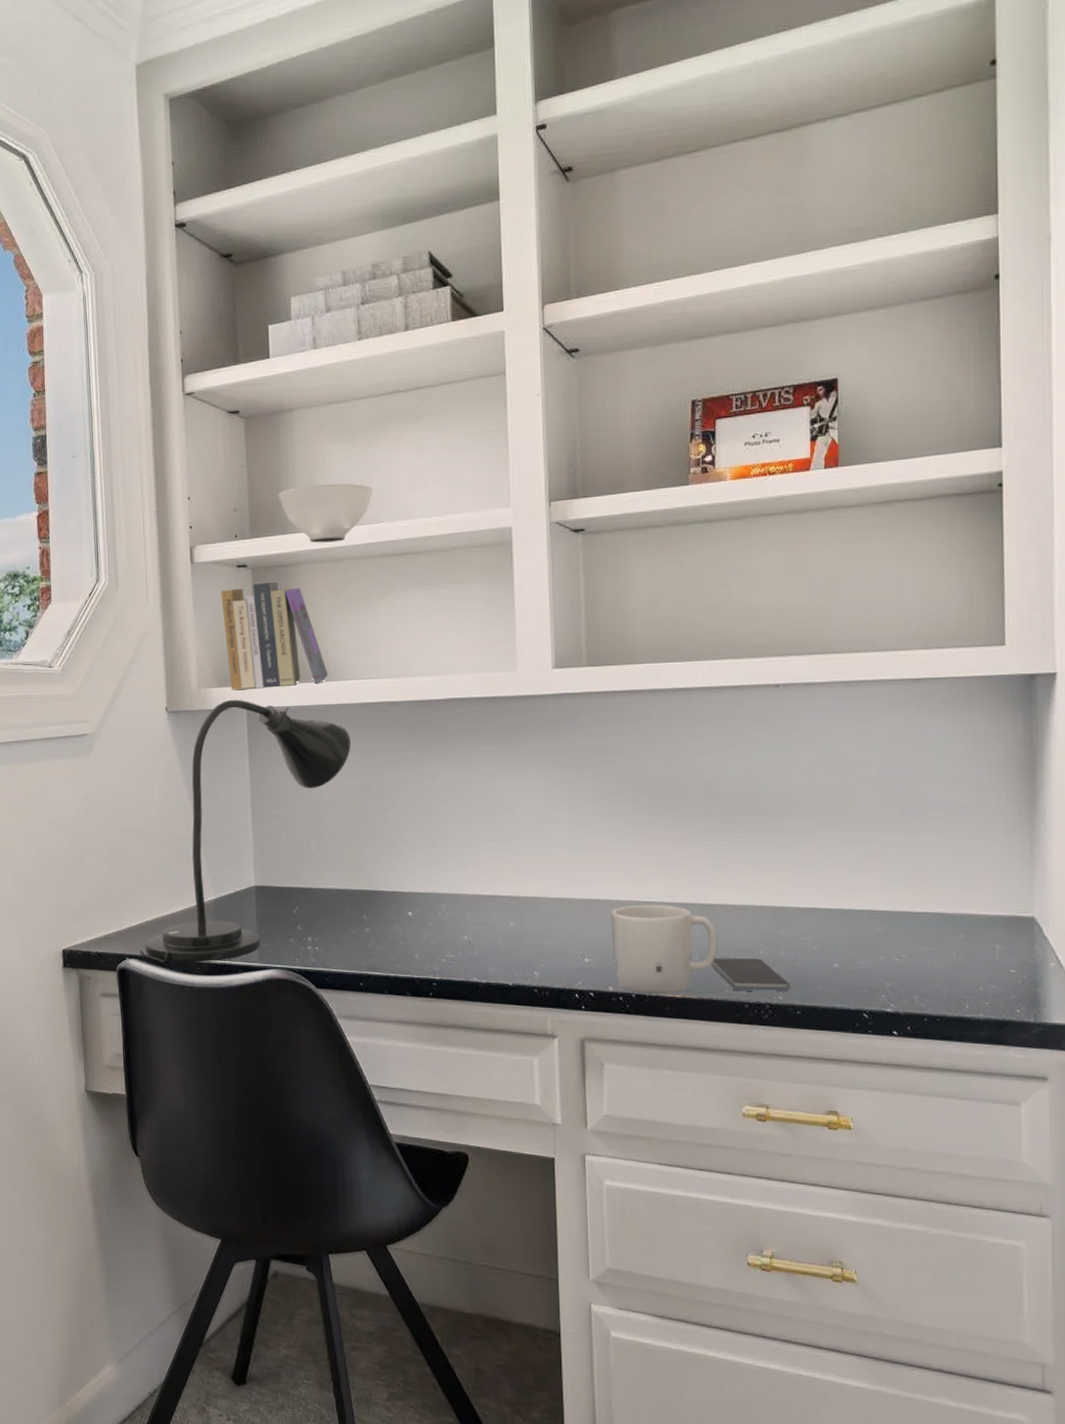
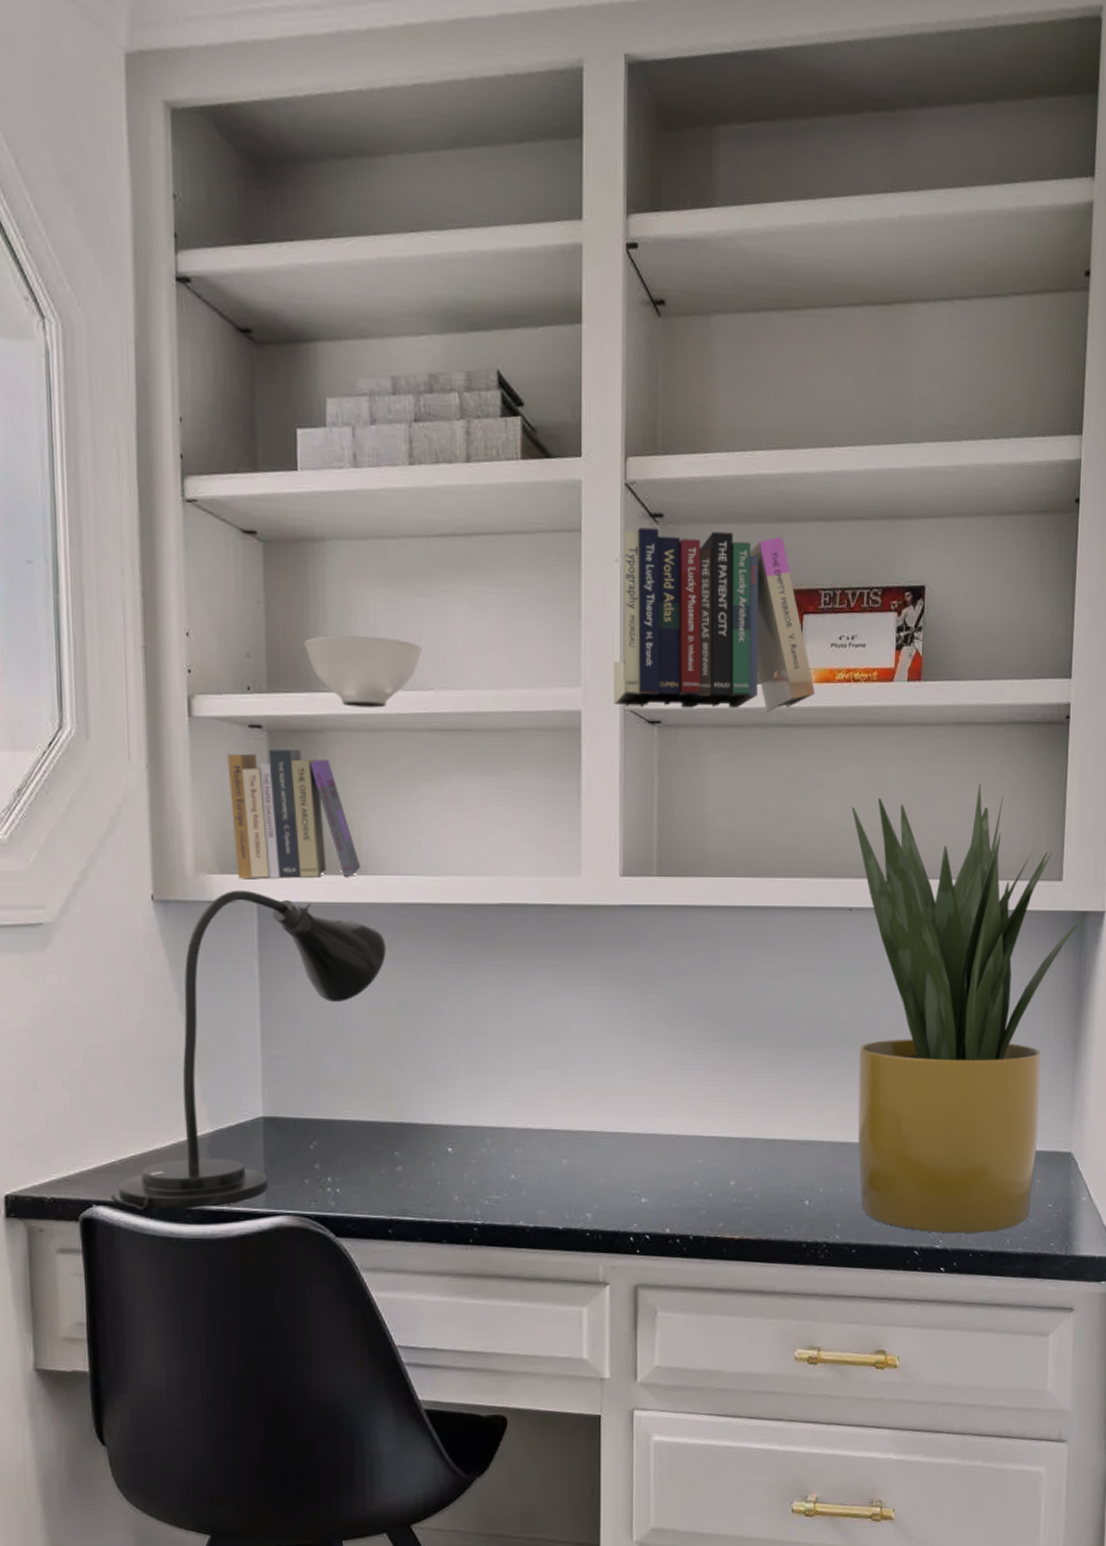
books: none [538,353,731,520] -> present [612,527,815,712]
mug: present [610,904,718,994] -> none [671,1139,779,1236]
mobile phone: present [711,957,791,991] -> none [771,1195,848,1230]
planter: none [773,557,1037,998] -> present [851,783,1088,1234]

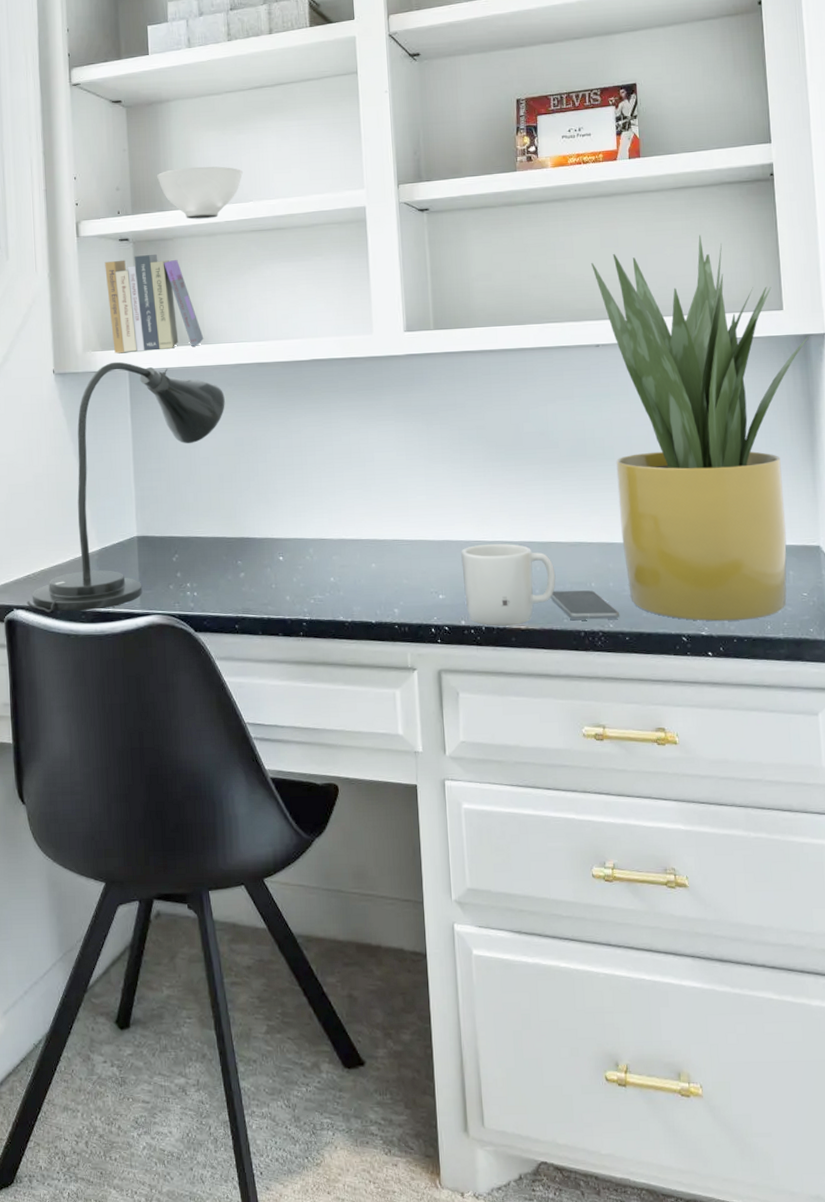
books: present [612,527,815,712] -> none [388,59,552,201]
mug: none [671,1139,779,1236] -> present [461,543,556,626]
mobile phone: none [771,1195,848,1230] -> present [550,590,620,621]

